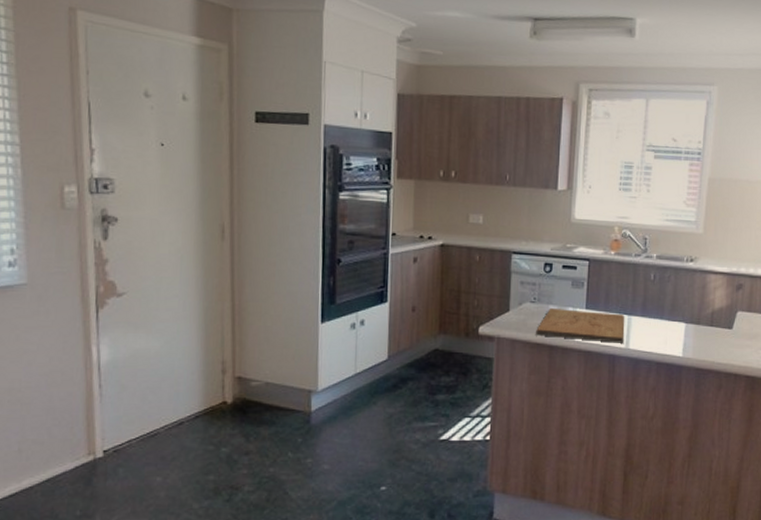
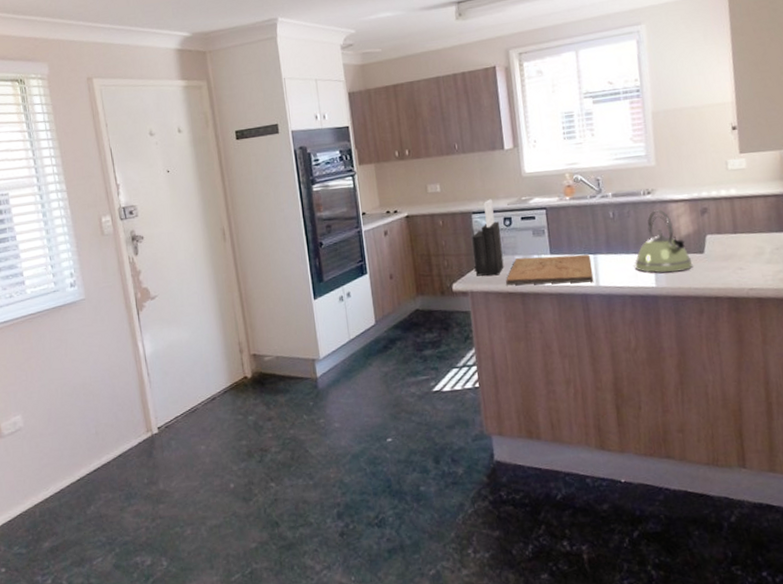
knife block: none [505,240,540,324] -> present [472,199,504,276]
kettle: none [665,279,720,345] -> present [634,210,693,273]

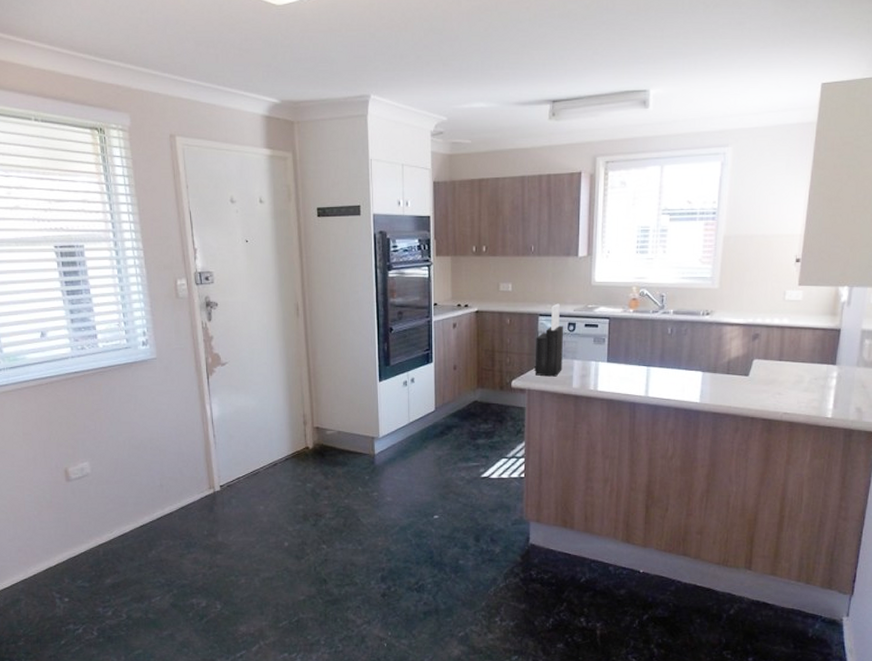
cutting board: present [506,254,594,286] -> none [562,363,644,392]
kettle: present [634,210,693,273] -> none [683,331,737,392]

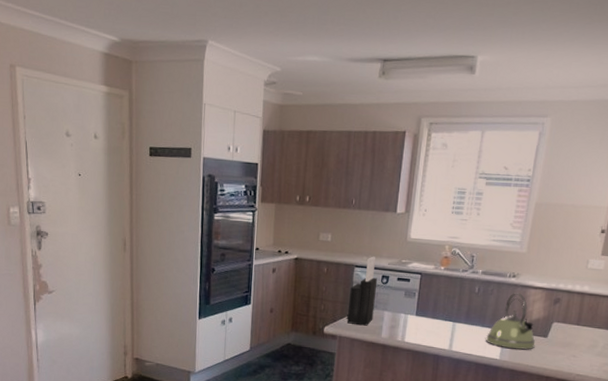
kettle: none [683,331,737,392] -> present [485,293,535,351]

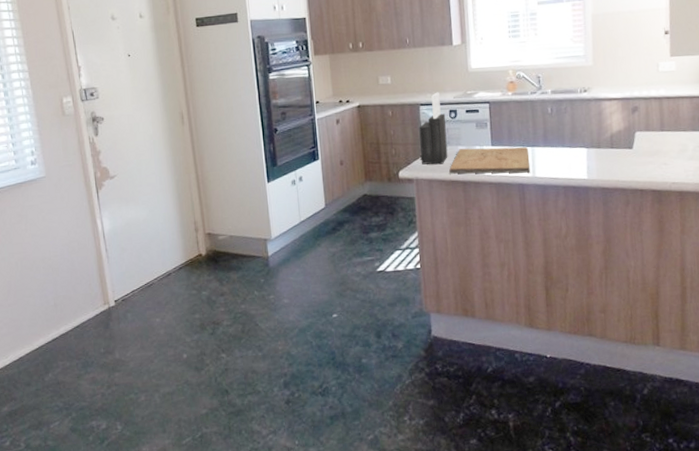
cutting board: none [372,314,450,346] -> present [449,146,531,174]
kettle: present [485,293,535,351] -> none [568,107,622,167]

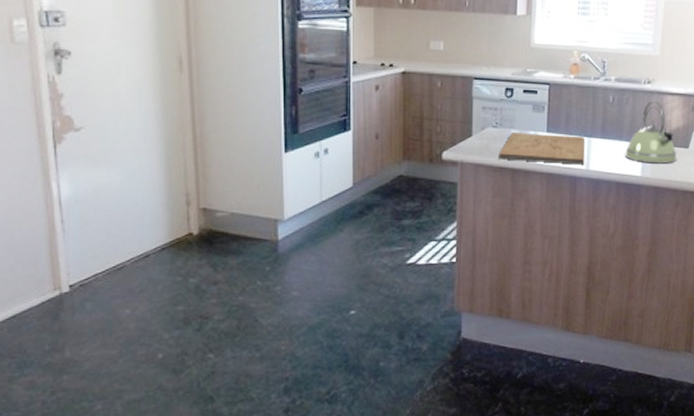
knife block: present [419,92,448,165] -> none [468,66,501,148]
kettle: none [568,107,622,167] -> present [624,100,677,165]

